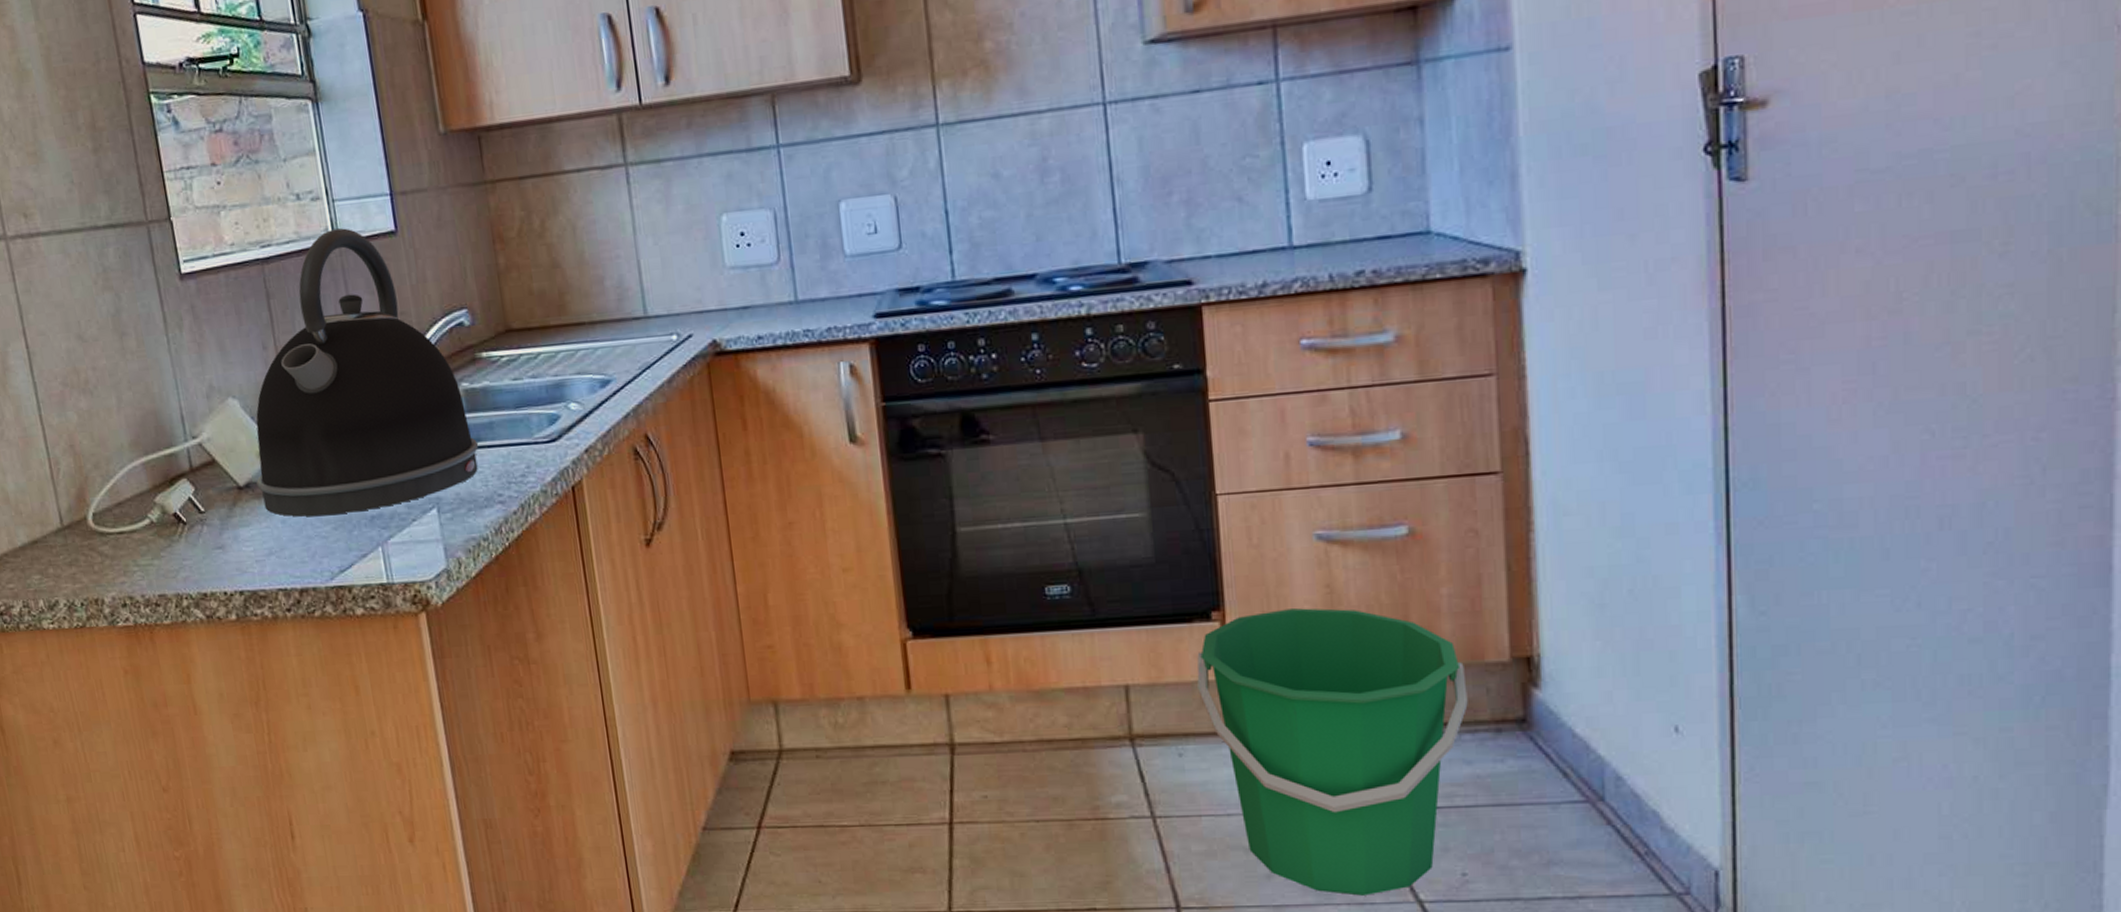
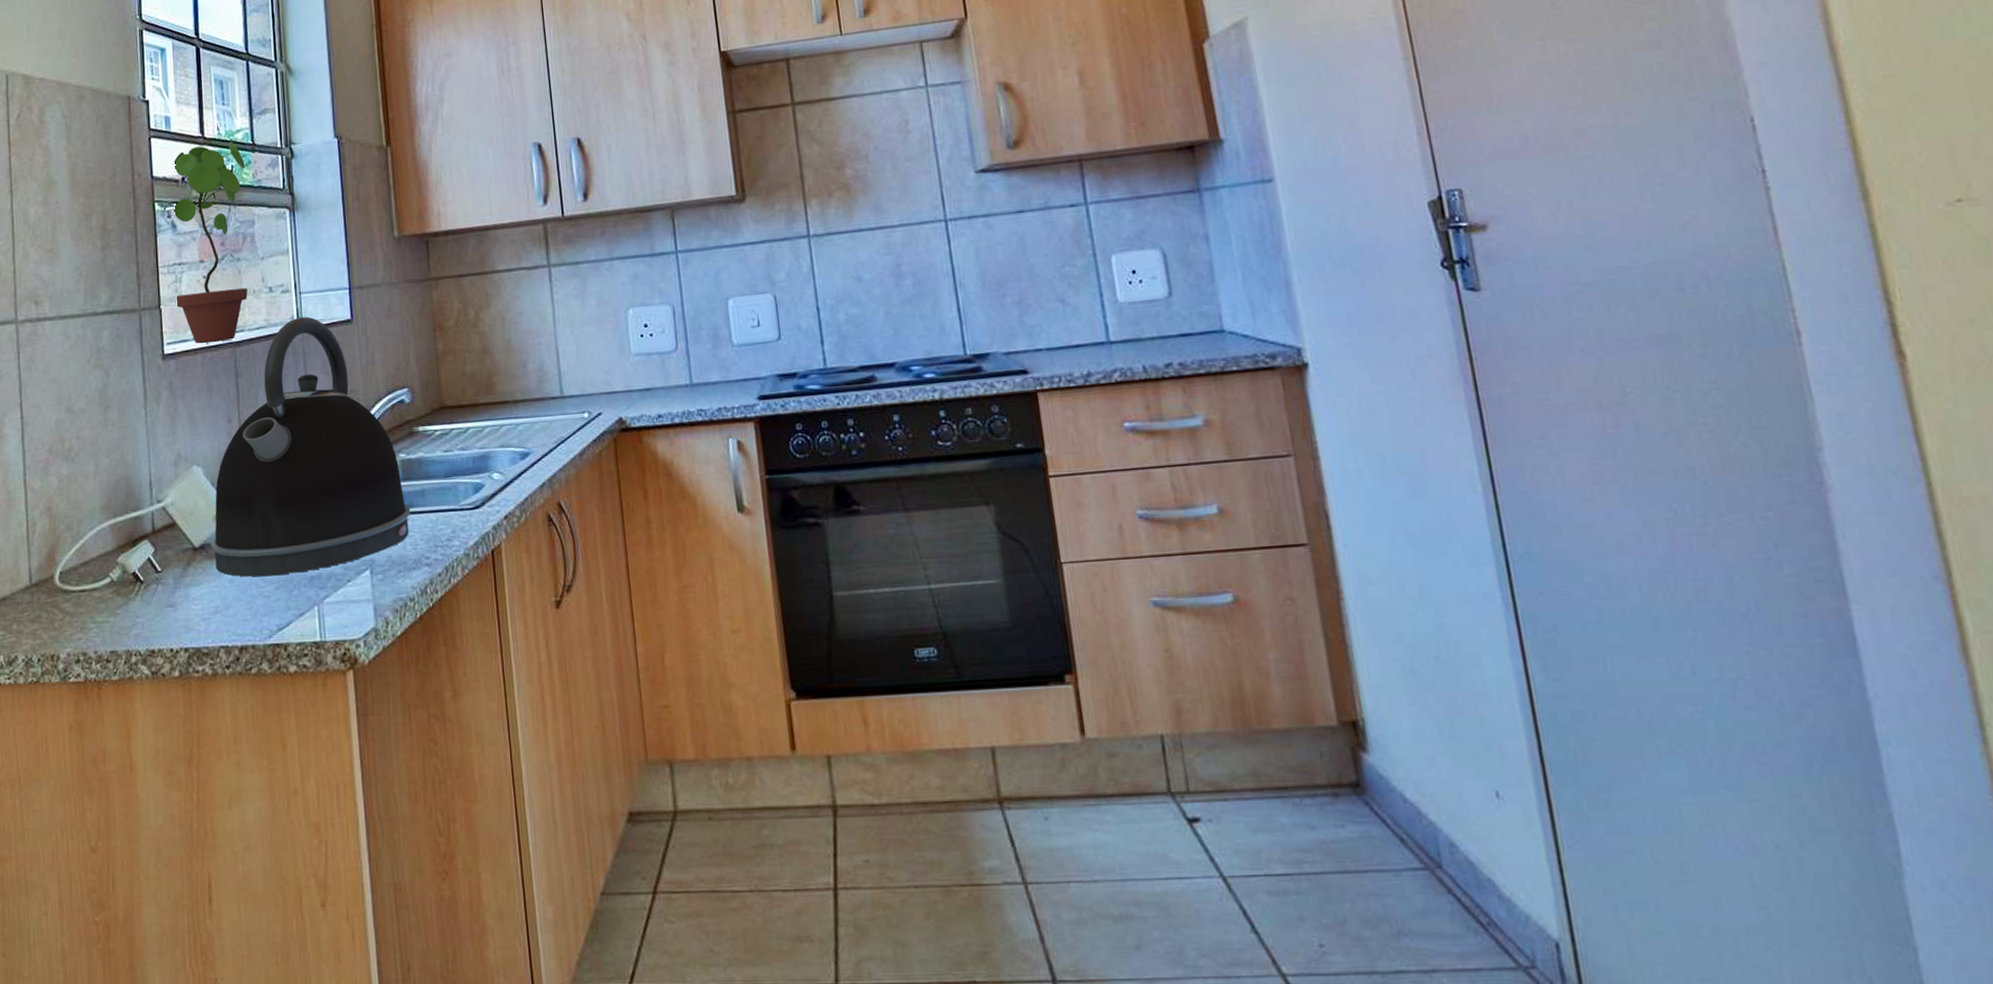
potted plant: none [161,17,272,262] -> present [163,141,248,344]
bucket: present [1197,608,1468,896] -> none [1054,672,1305,968]

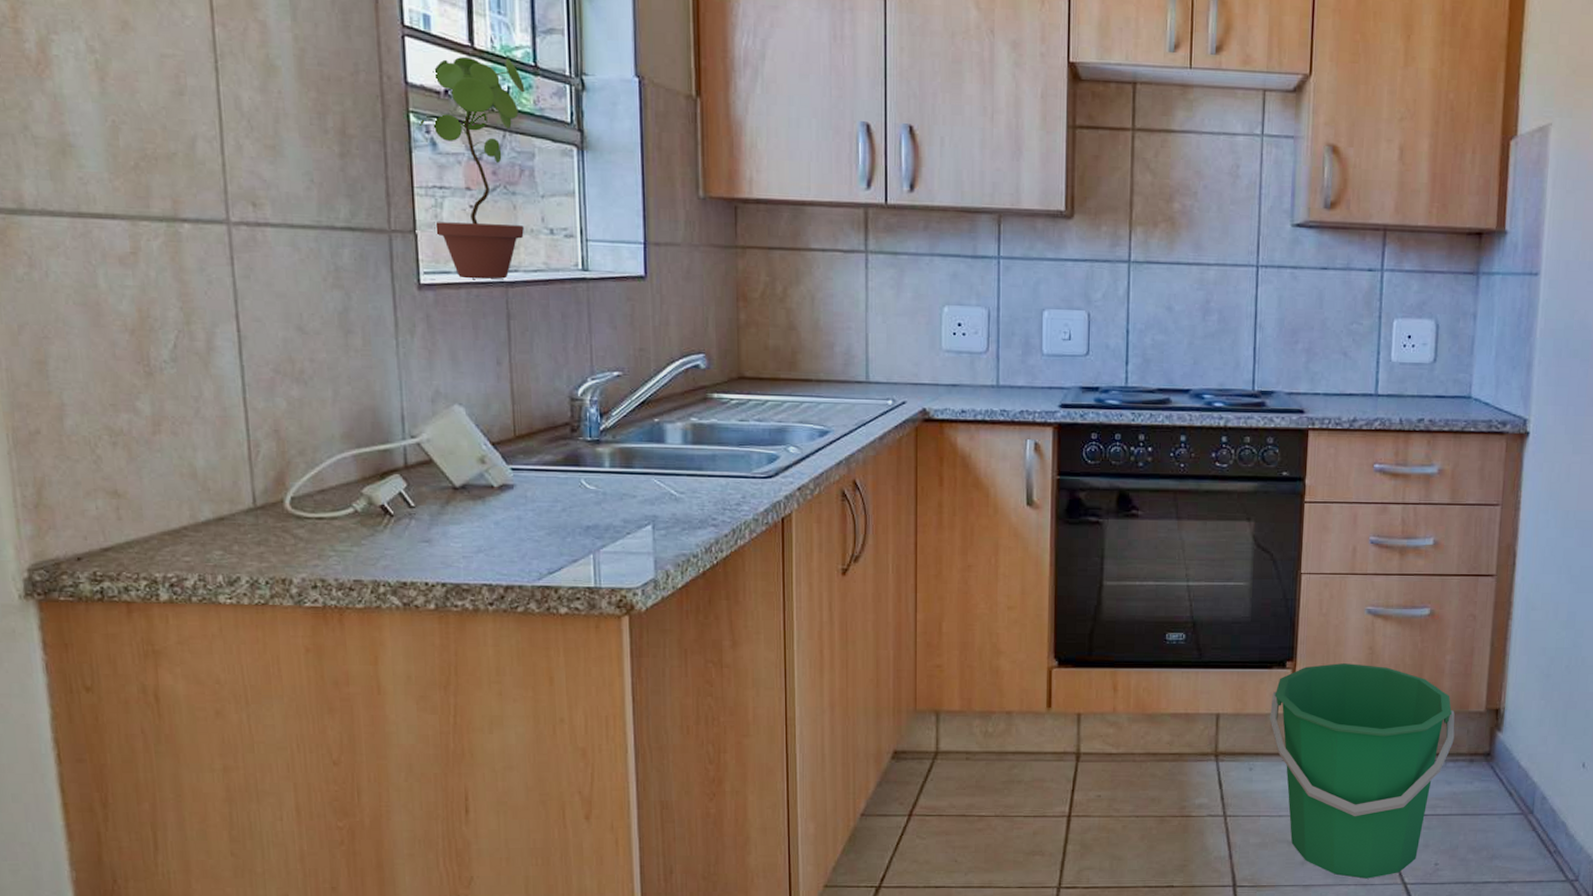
kettle: present [210,316,411,577] -> none [473,266,700,522]
bucket: none [1054,672,1305,968] -> present [1270,663,1455,879]

